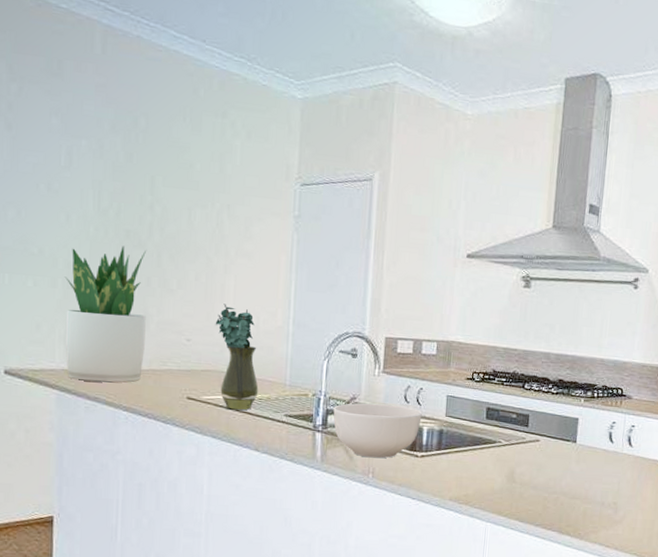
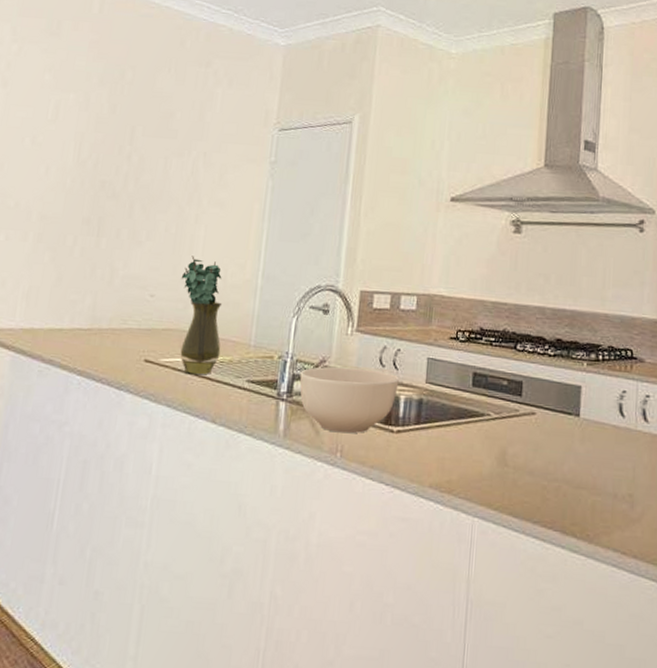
planter: present [64,245,146,383] -> none [24,196,119,344]

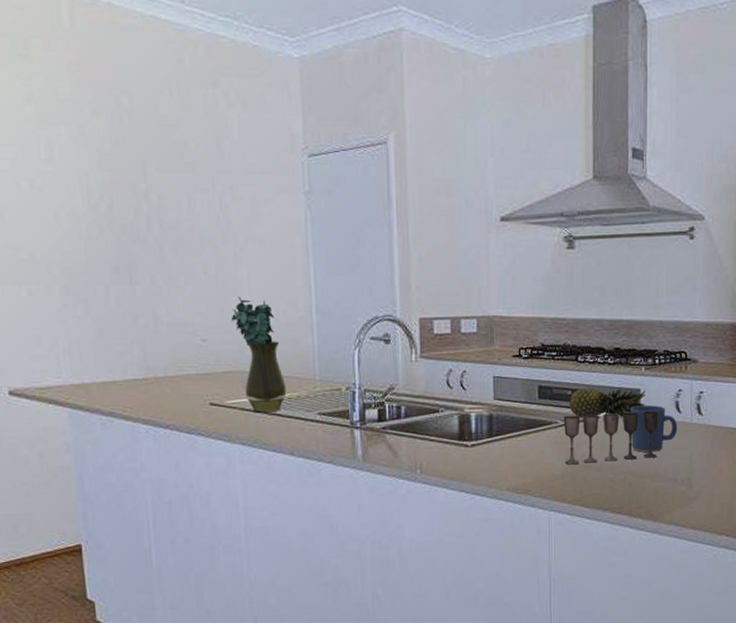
bowl: present [299,366,400,434] -> none [370,392,469,452]
wine glass: none [494,408,600,467] -> present [563,410,659,465]
fruit: none [504,379,587,418] -> present [569,388,645,420]
mug: none [568,404,621,460] -> present [630,405,678,452]

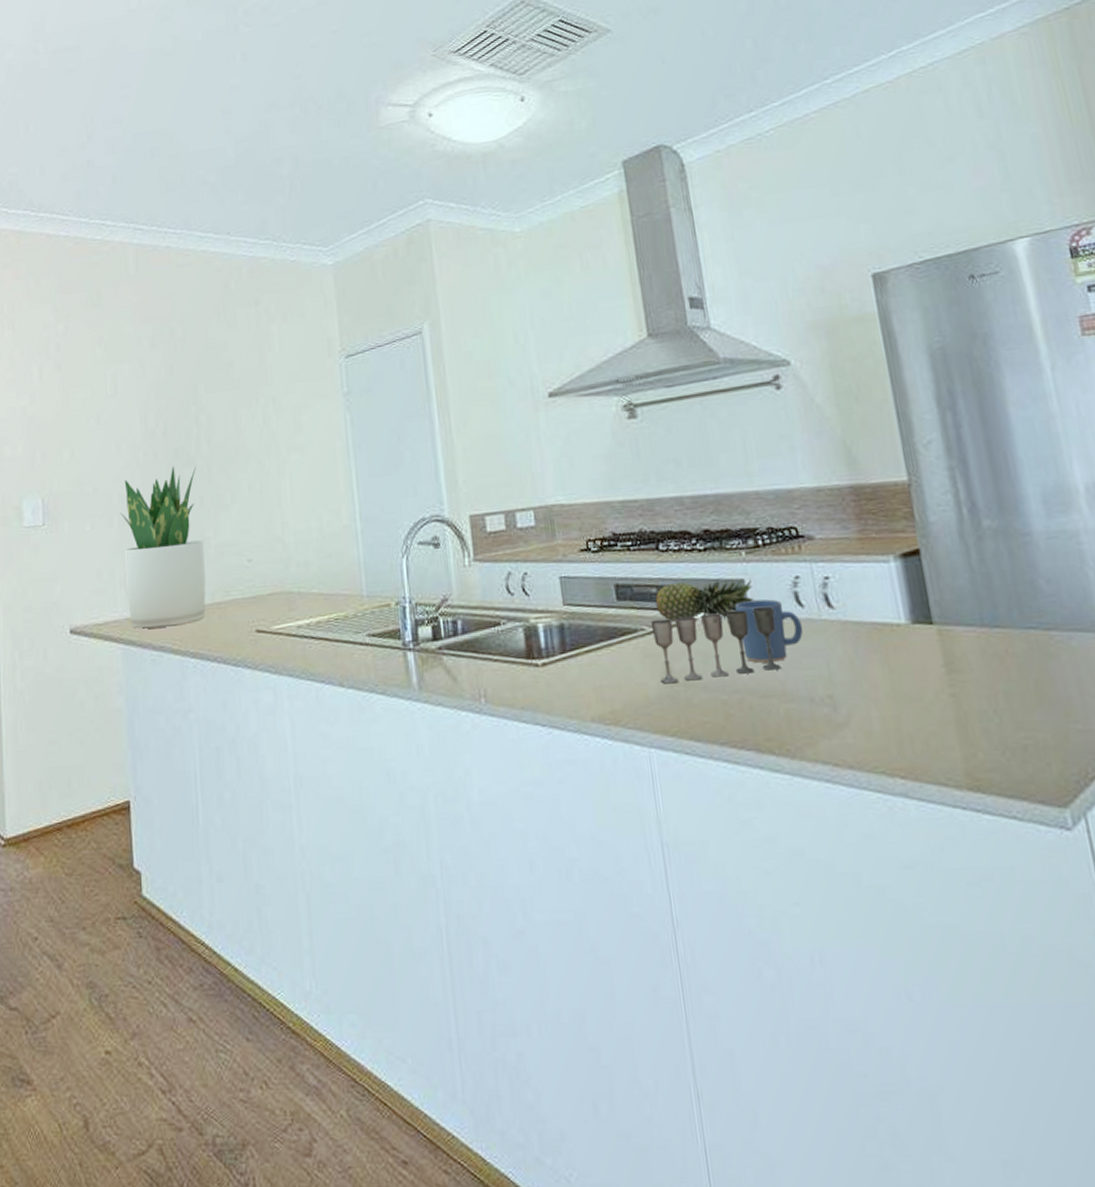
planter: none [60,242,158,395] -> present [119,466,206,629]
vase: present [231,297,287,413] -> none [275,510,334,638]

